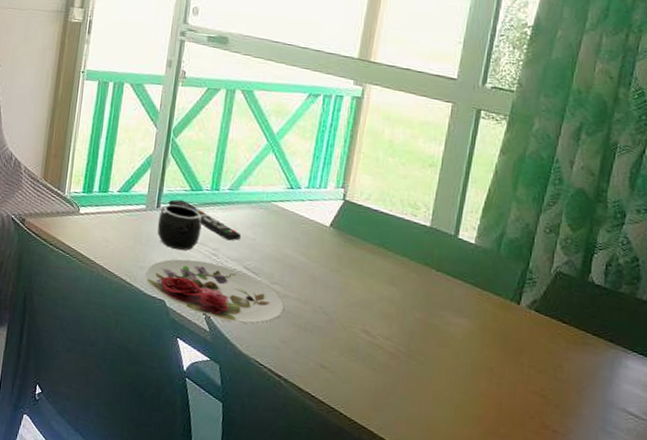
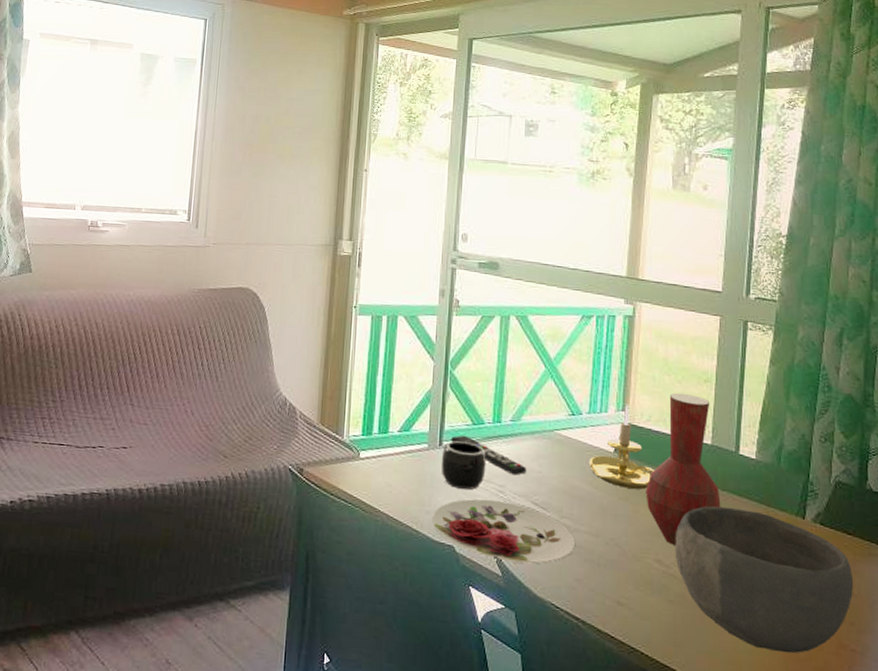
candle holder: none [303,183,369,264] -> present [588,405,654,489]
vase: none [358,175,435,319] -> present [646,393,721,546]
bowl: none [382,284,564,429] -> present [675,506,854,654]

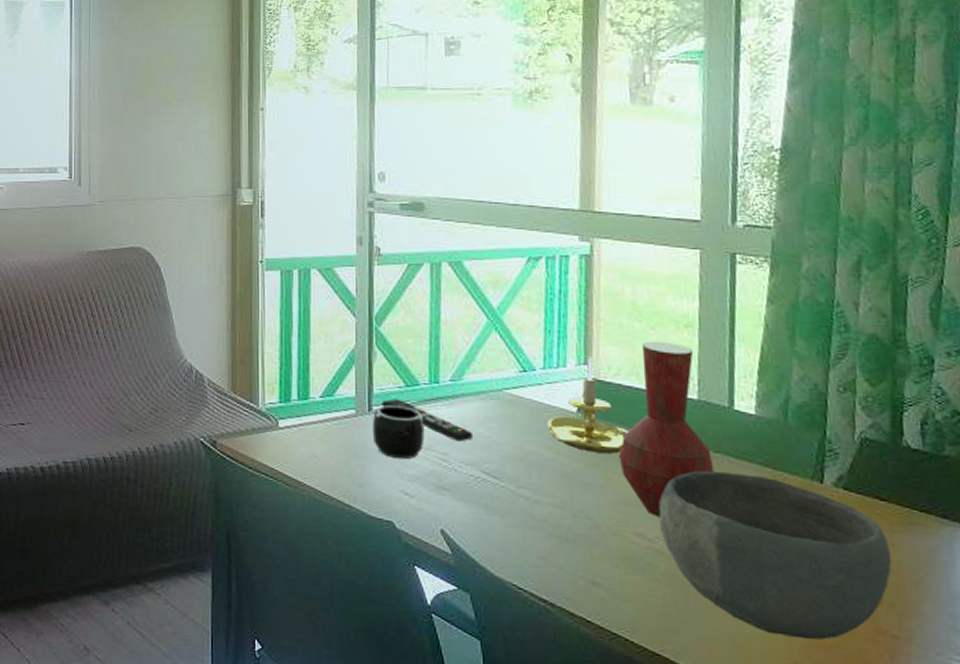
plate: present [432,499,575,564] -> none [366,469,536,541]

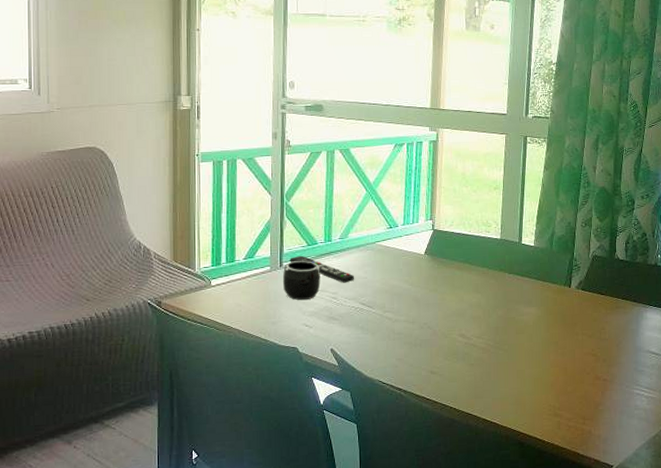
candle holder: present [547,357,628,454] -> none [404,215,457,282]
vase: present [619,341,714,518] -> none [450,200,508,322]
bowl: present [658,470,892,640] -> none [474,286,606,390]

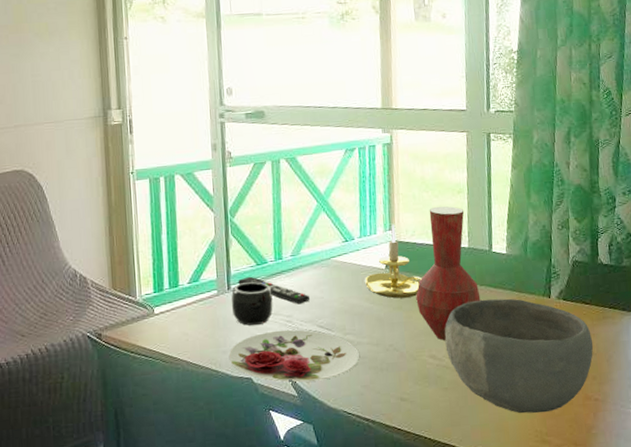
plate: none [277,305,396,354] -> present [228,330,359,383]
candle holder: none [404,215,457,282] -> present [364,224,422,299]
vase: none [450,200,508,322] -> present [416,206,481,341]
bowl: none [474,286,606,390] -> present [444,298,593,414]

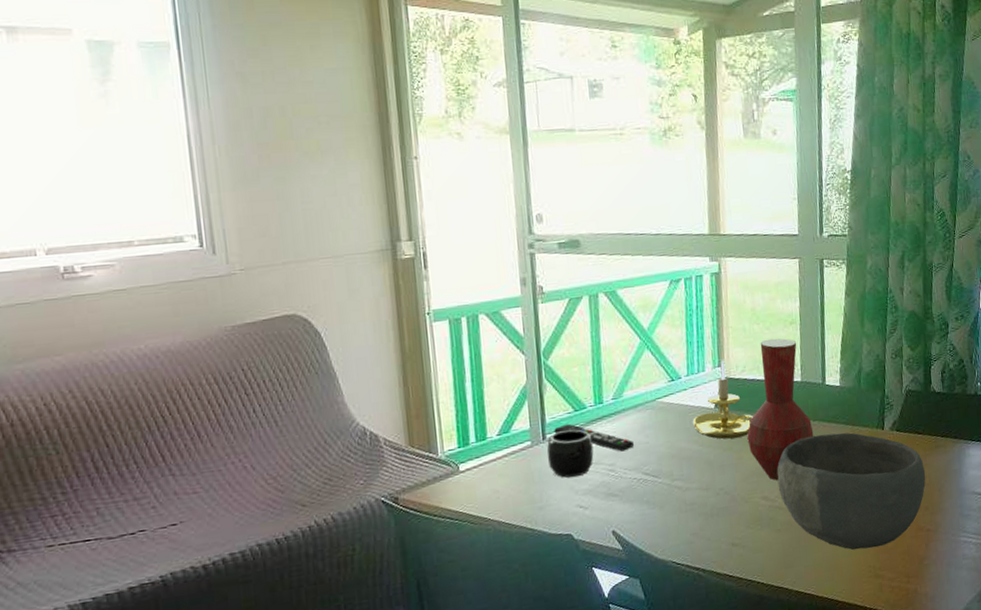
plate: present [228,330,359,383] -> none [545,478,688,537]

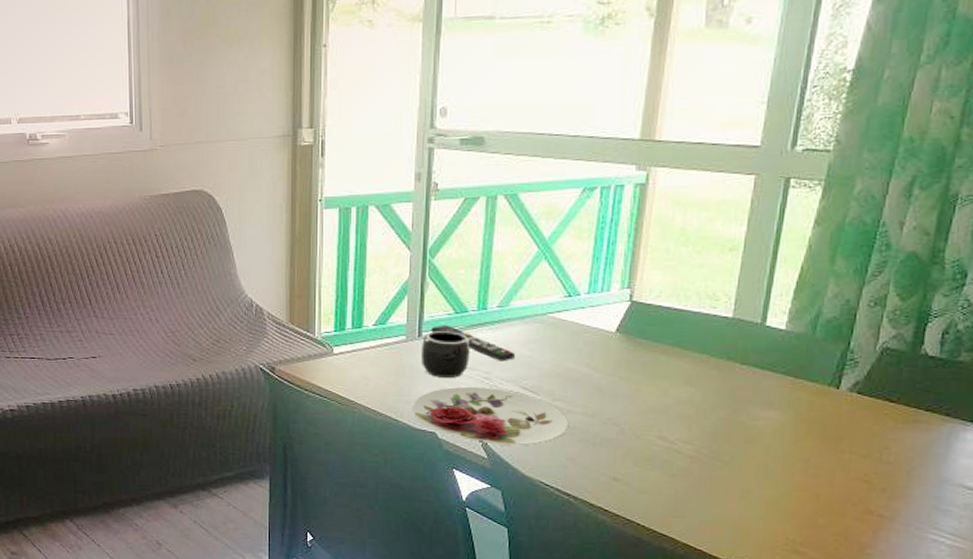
plate: none [545,478,688,537] -> present [412,386,568,446]
candle holder: present [692,360,753,439] -> none [586,282,662,368]
vase: present [747,338,814,481] -> none [650,264,739,423]
bowl: present [777,432,926,550] -> none [681,380,891,521]

